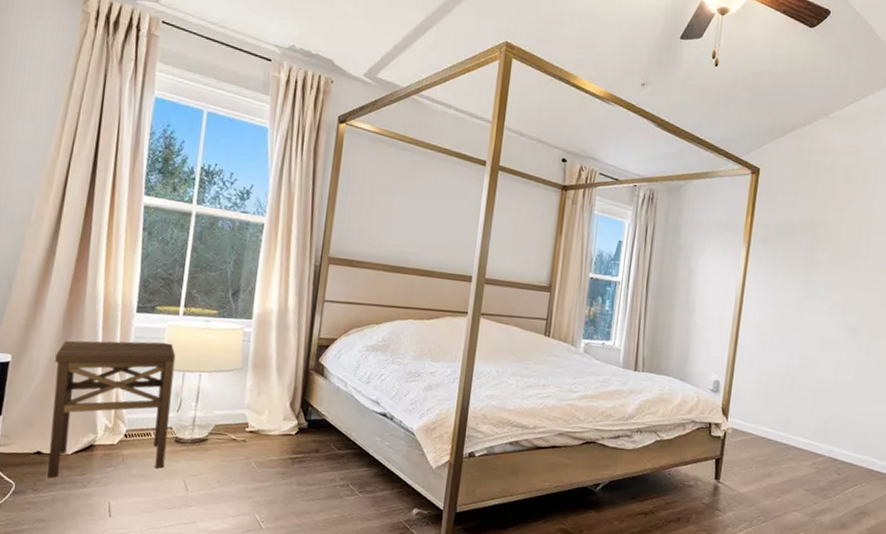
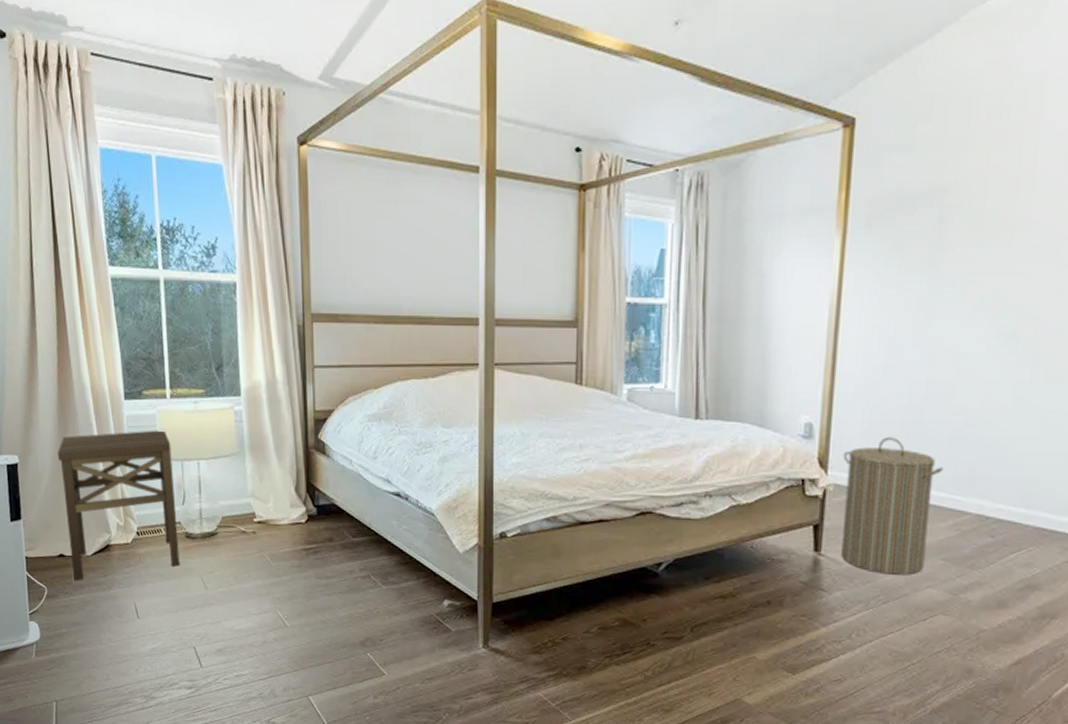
laundry hamper: none [734,395,808,501] -> present [841,436,943,575]

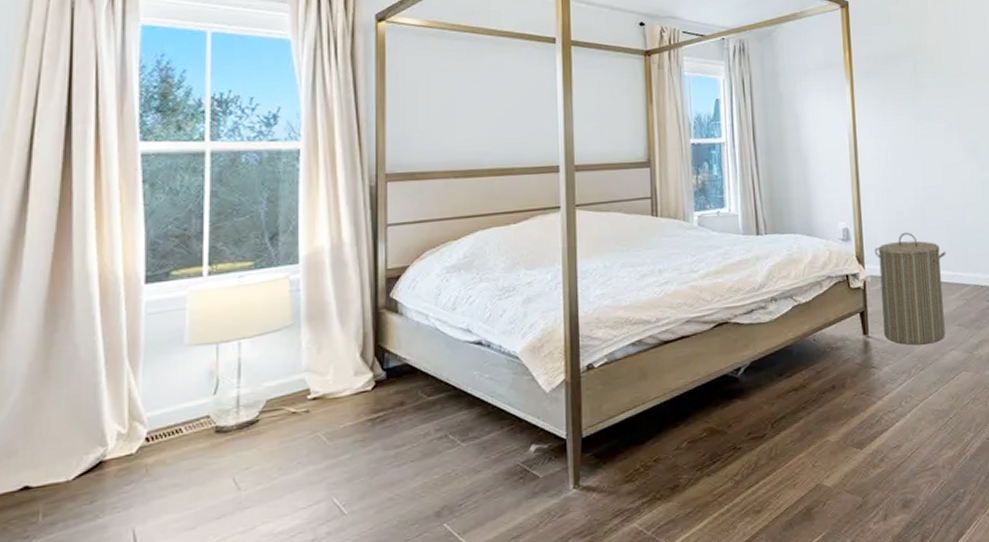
side table: present [57,430,180,581] -> none [37,313,205,518]

